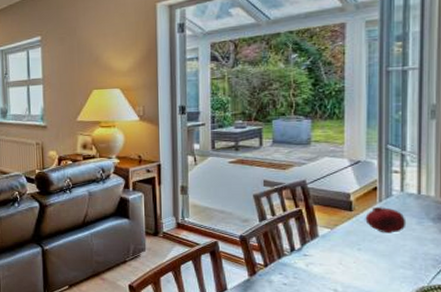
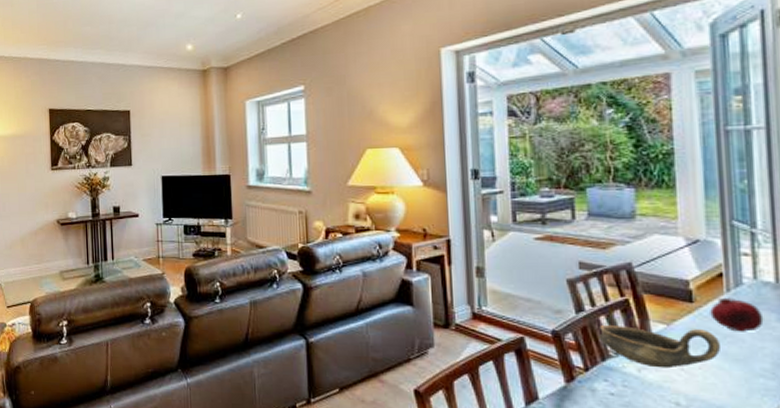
oil lamp: none [276,231,372,263] -> present [598,325,722,369]

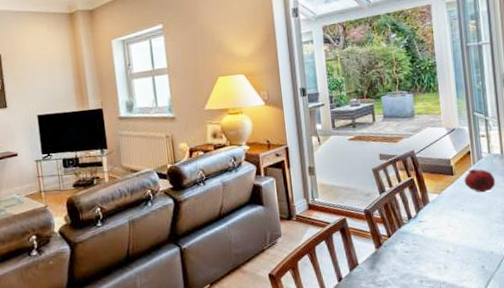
oil lamp: present [598,325,722,369] -> none [395,194,472,227]

